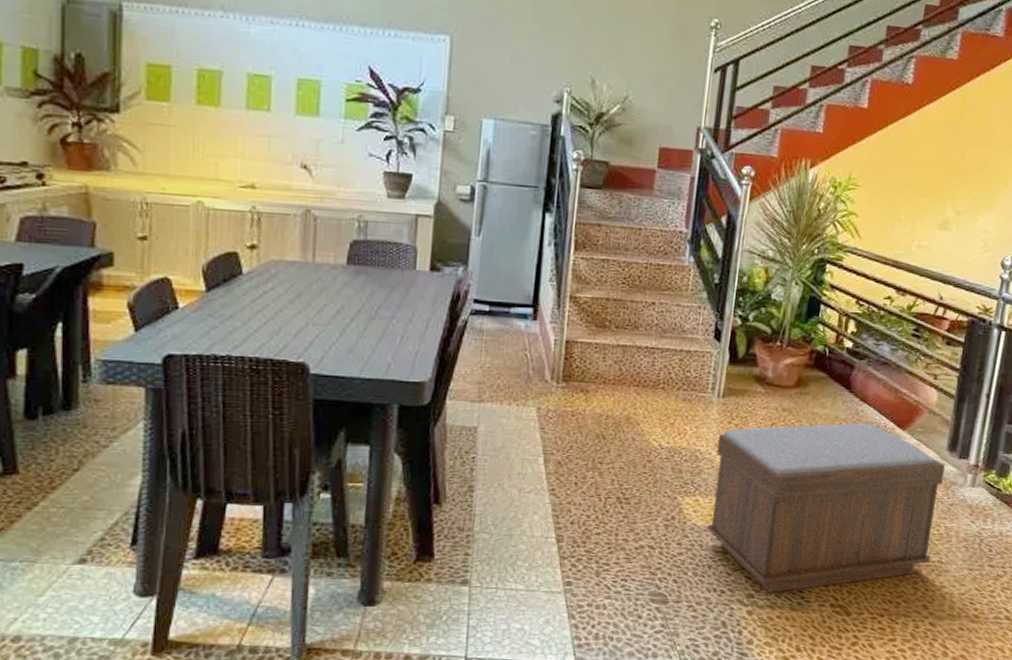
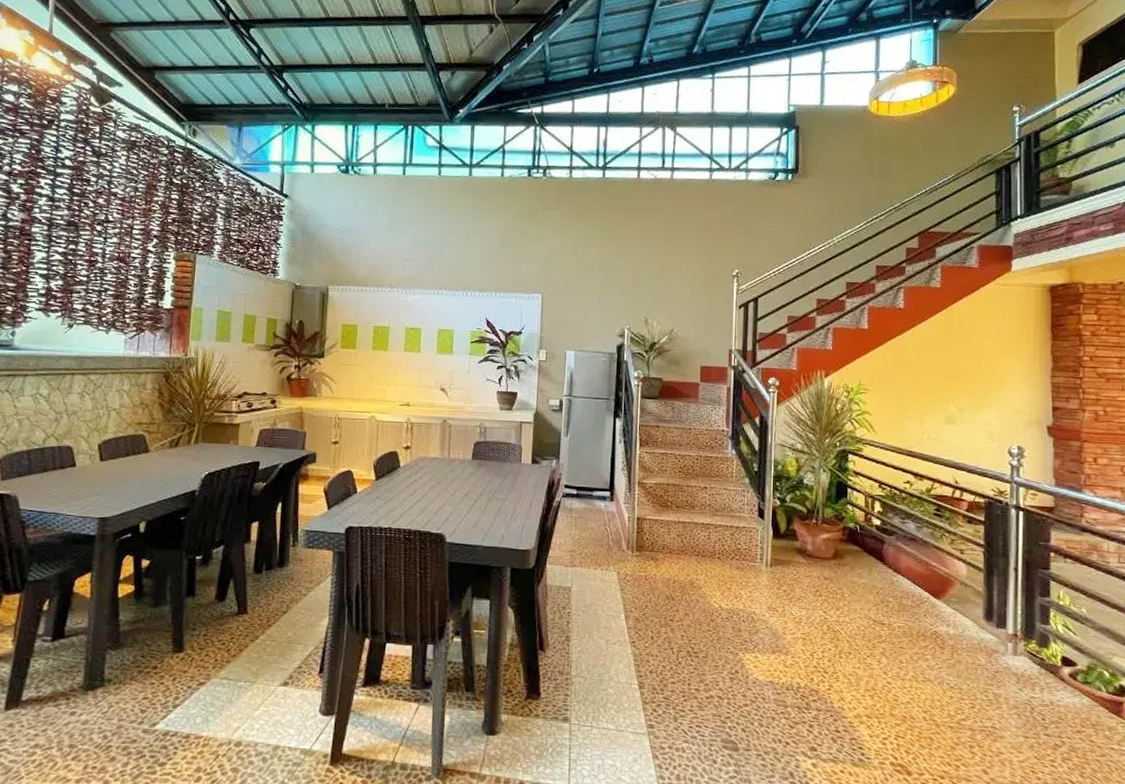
bench: present [708,423,945,593] -> none [768,592,984,748]

